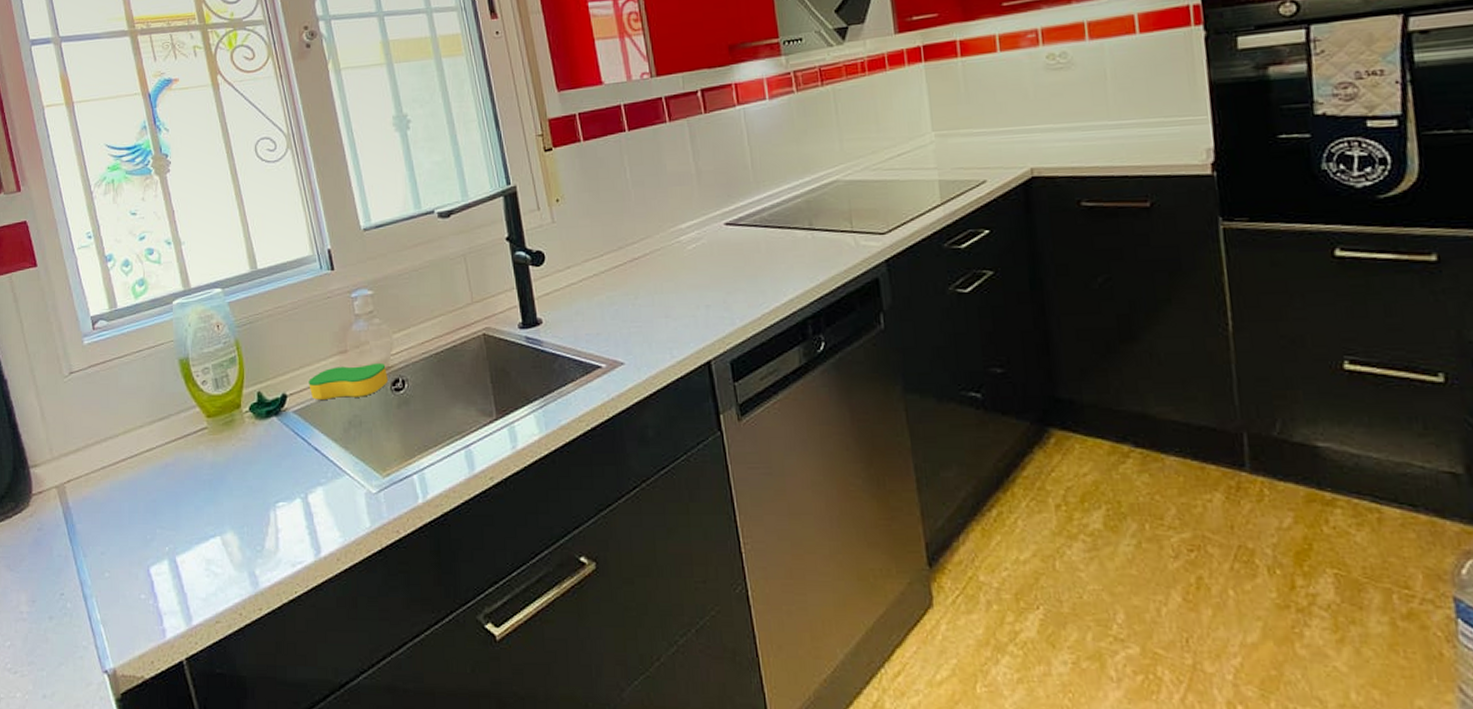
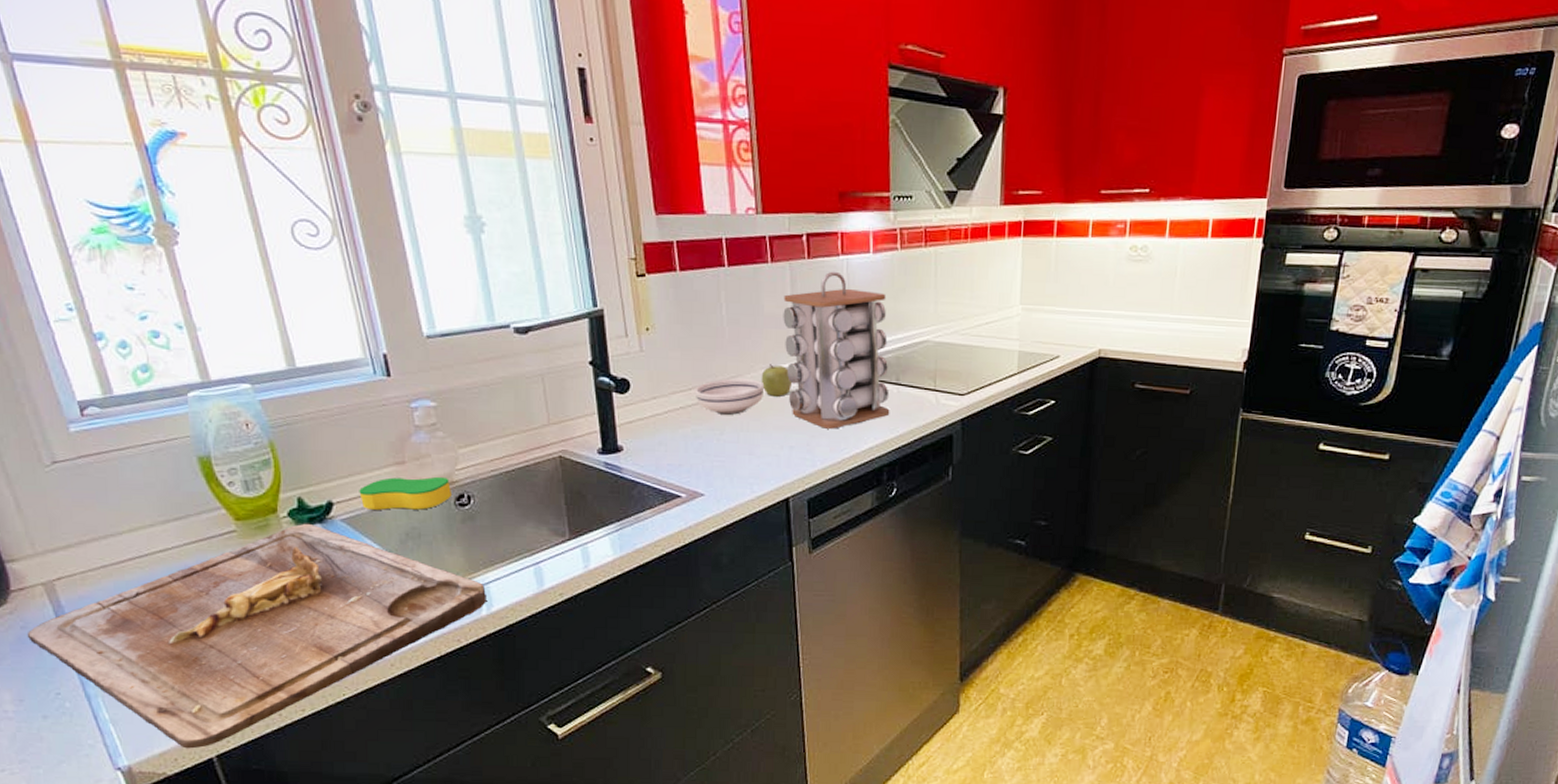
cutting board: none [42,416,422,651] -> present [26,523,486,749]
bowl: none [606,239,674,278] -> present [694,378,763,415]
fruit: none [670,222,702,256] -> present [761,364,793,398]
spice rack: none [685,122,807,283] -> present [783,271,890,429]

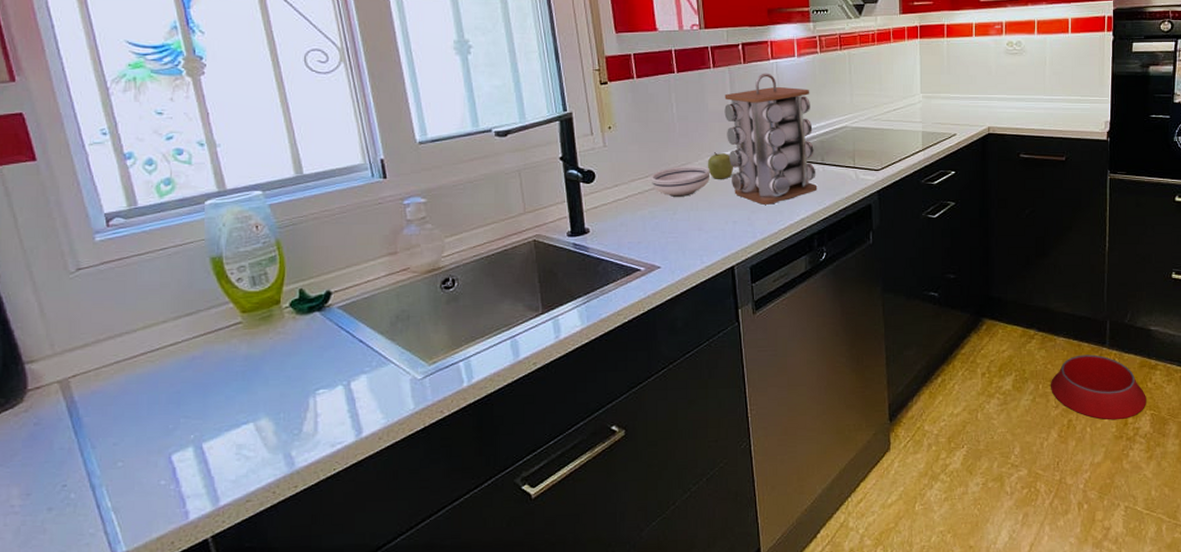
cutting board: present [26,523,486,749] -> none [39,312,467,531]
sponge: present [359,476,453,511] -> none [355,263,439,298]
pet bowl: none [1148,620,1260,696] -> present [1050,354,1146,420]

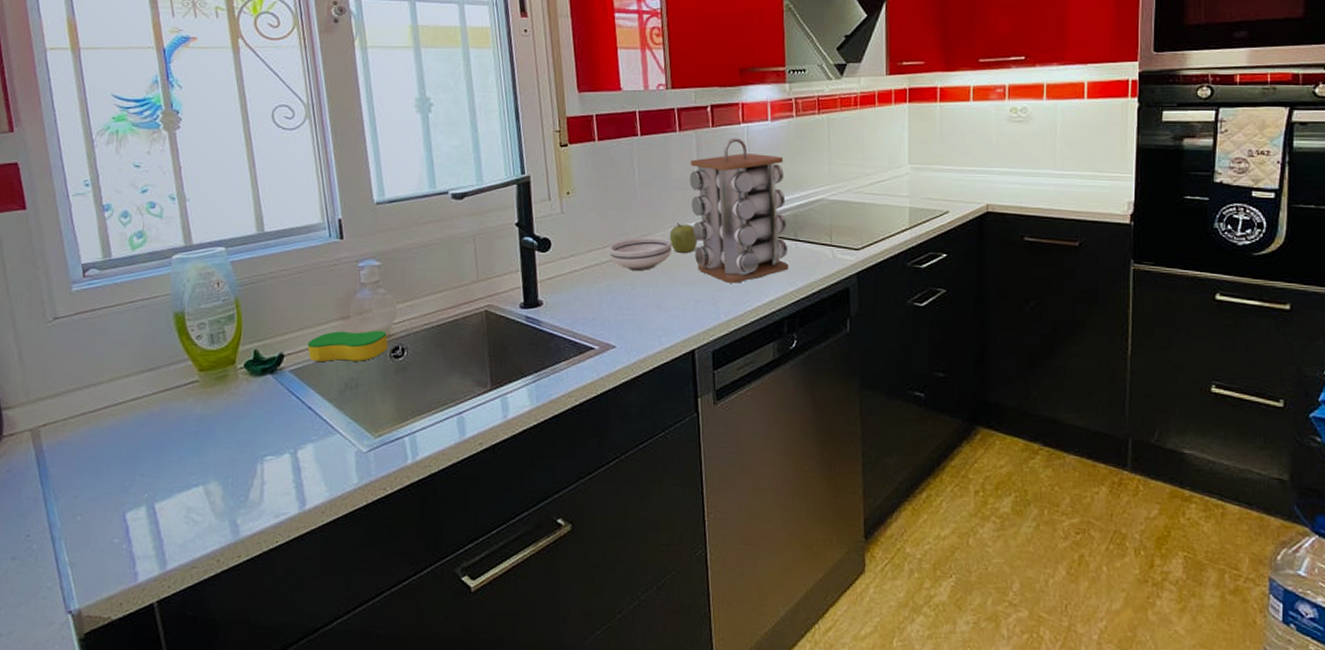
sponge: none [355,263,439,298] -> present [307,330,389,362]
pet bowl: present [1050,354,1146,420] -> none [1057,477,1178,560]

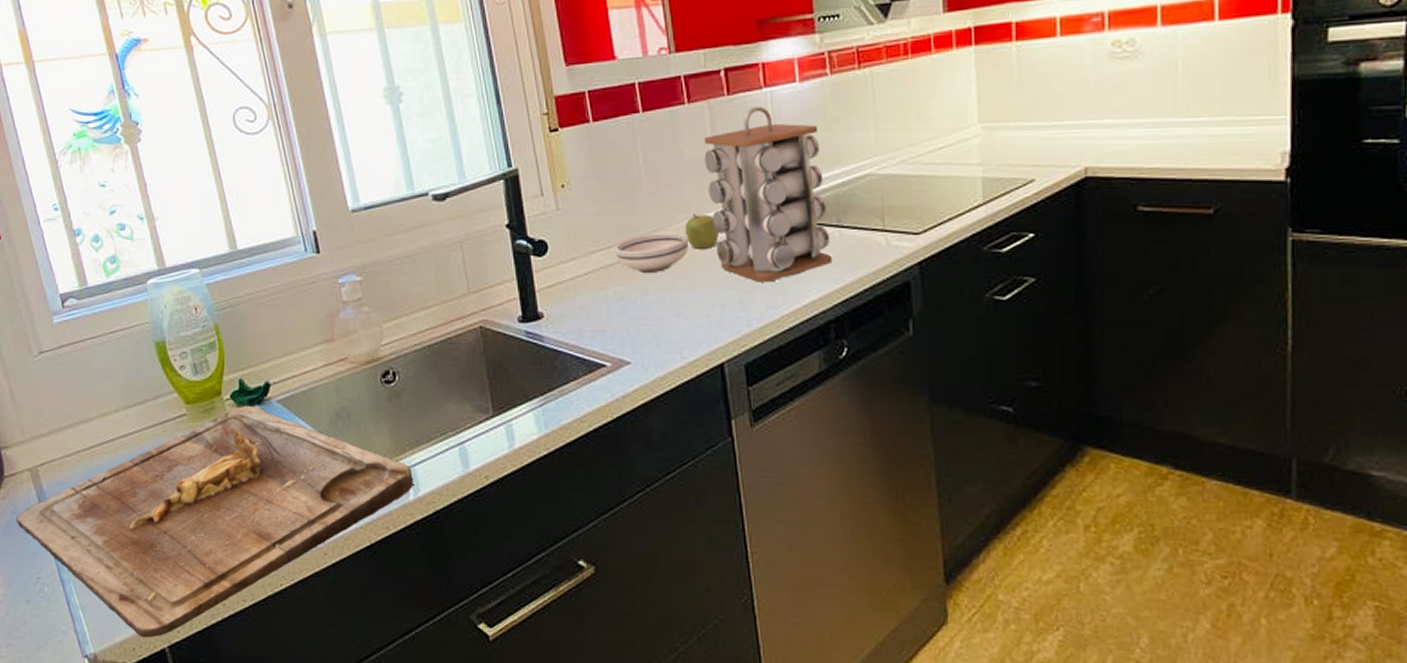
cutting board: none [10,373,413,594] -> present [15,405,413,638]
sponge: present [307,330,389,362] -> none [293,353,379,391]

